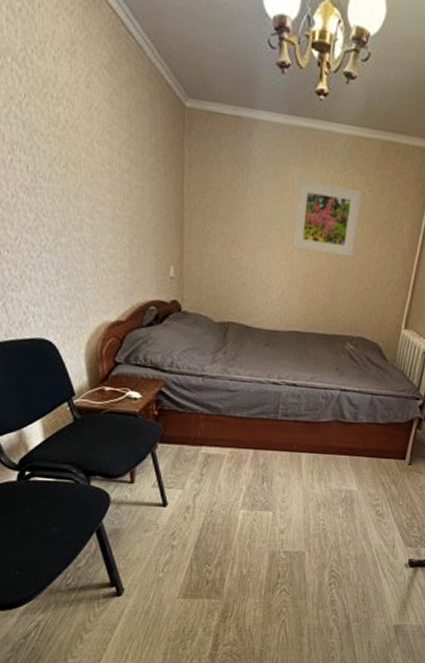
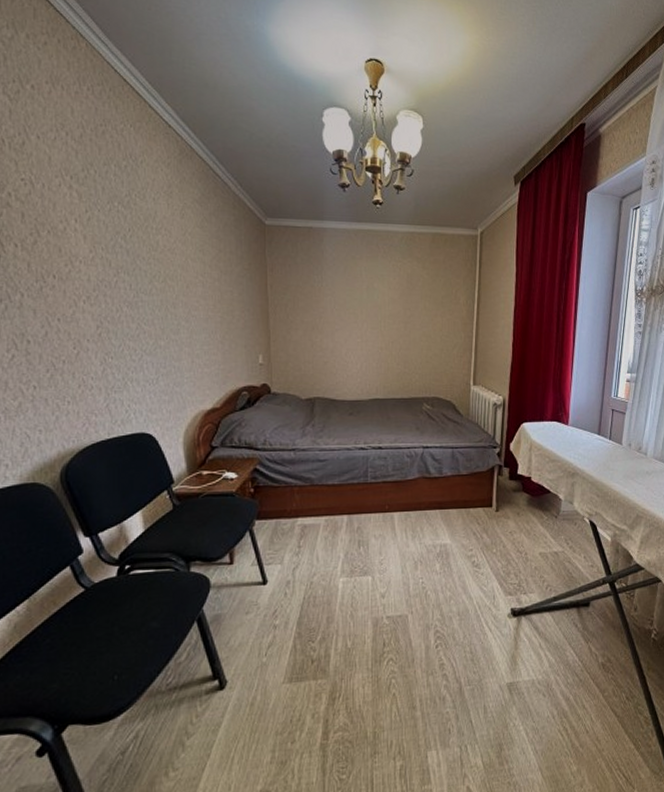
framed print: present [292,179,362,256] -> none [365,271,421,328]

